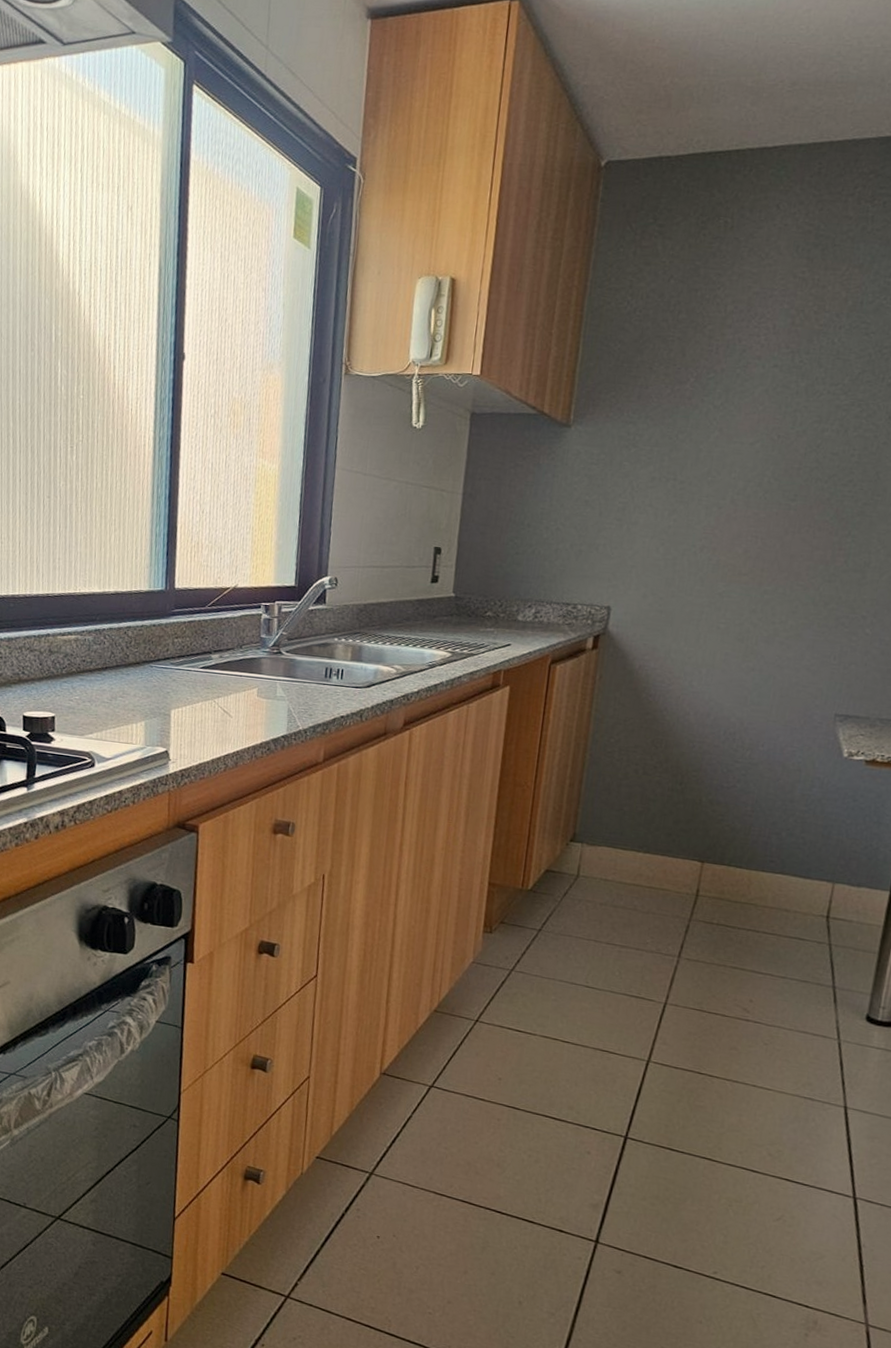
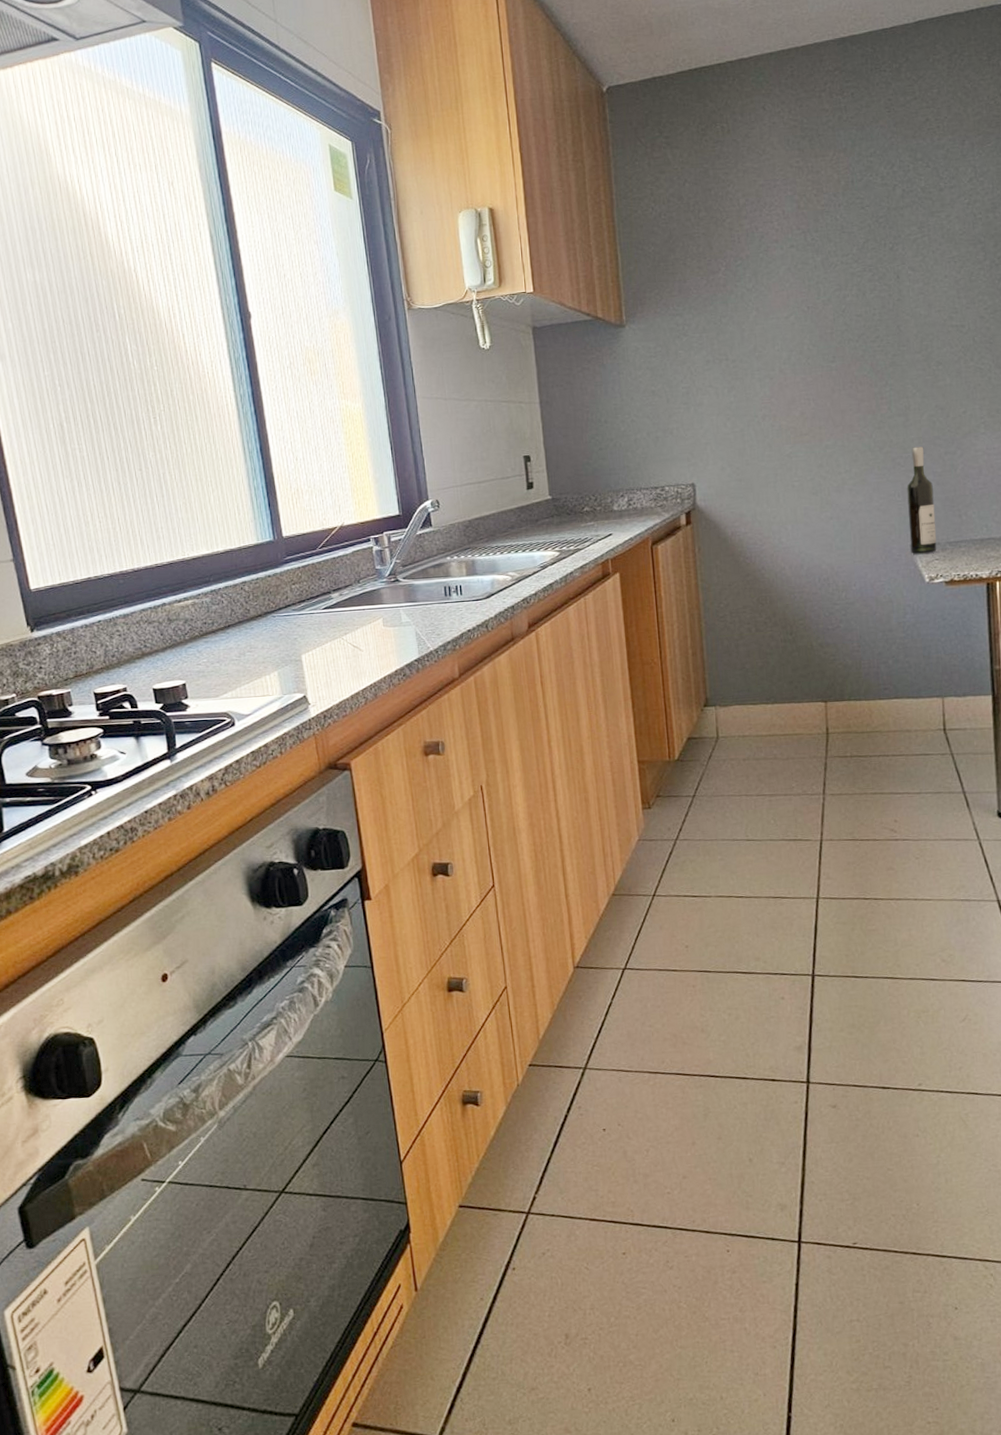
bottle: none [834,608,876,727] -> present [906,446,937,555]

